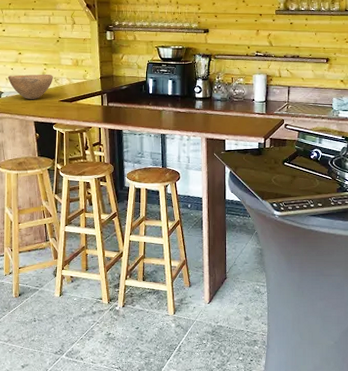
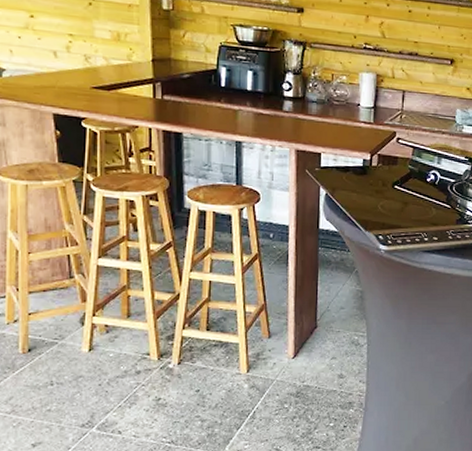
bowl: present [7,74,53,100] -> none [12,46,83,84]

